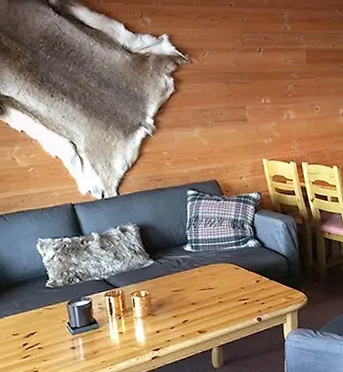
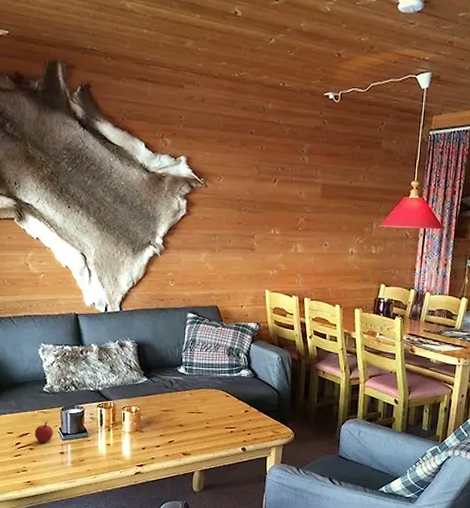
apple: none [41,316,62,341] -> present [34,420,54,443]

